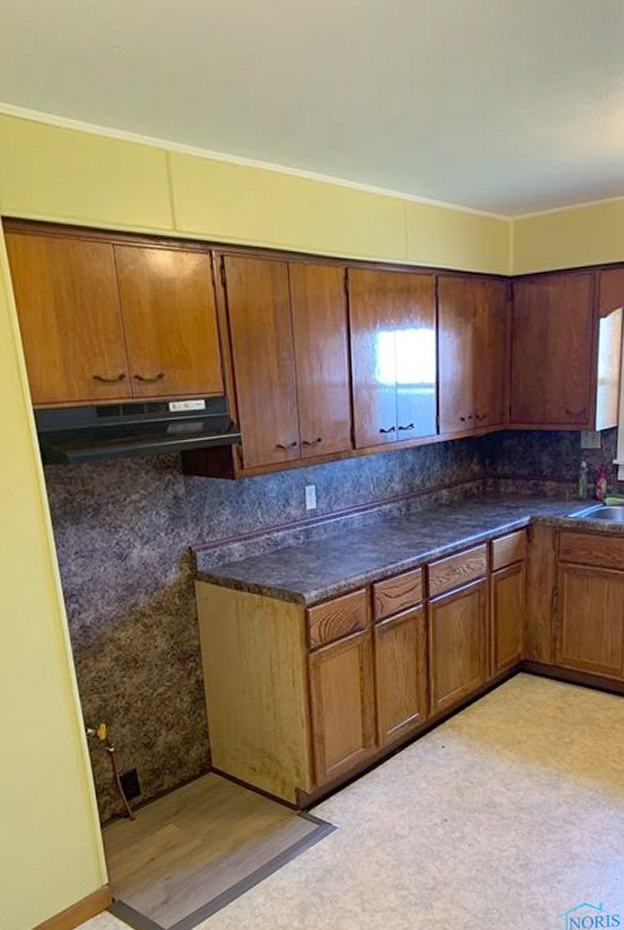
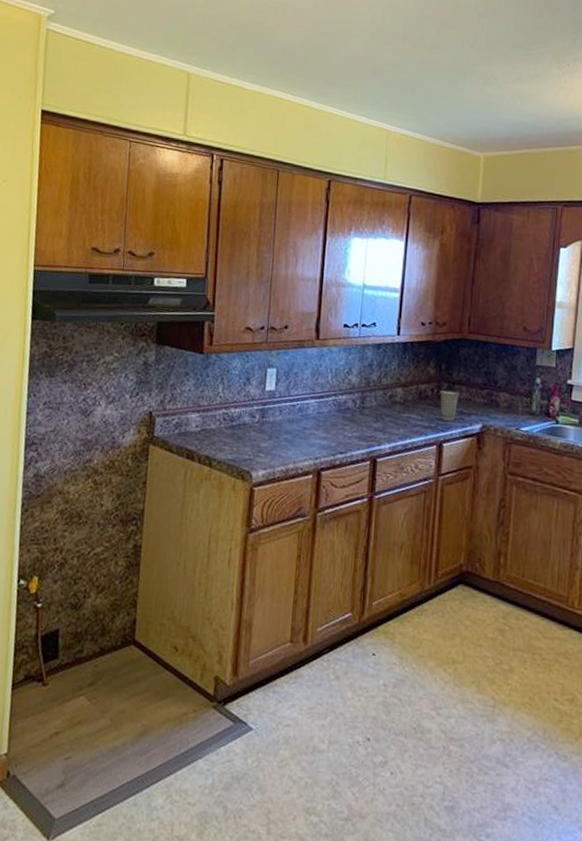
cup: none [485,485,507,517] -> present [439,390,461,421]

